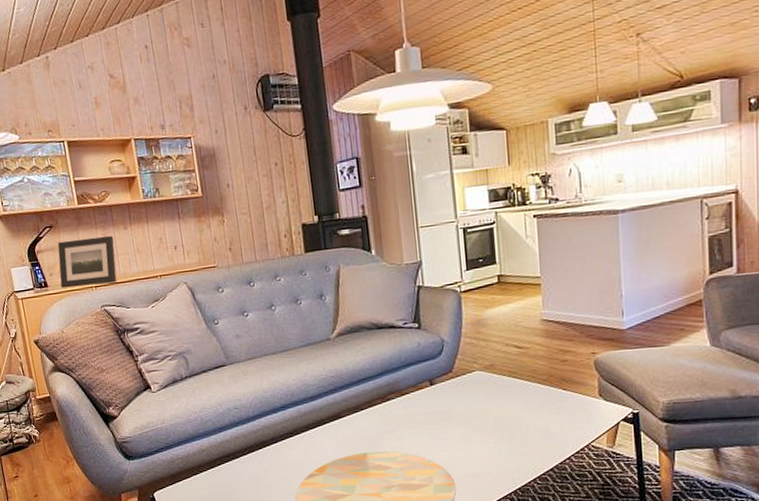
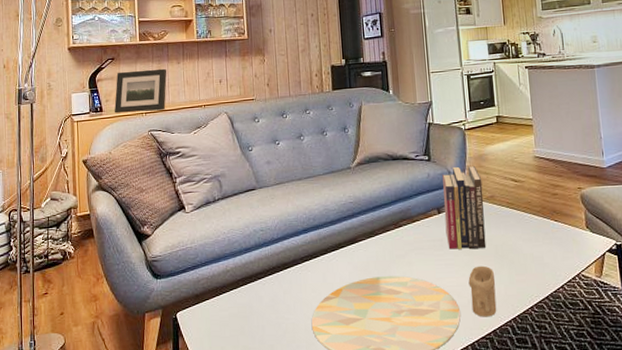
books: none [435,333,485,423] -> present [442,166,487,250]
candle: none [464,438,496,491] -> present [468,265,497,317]

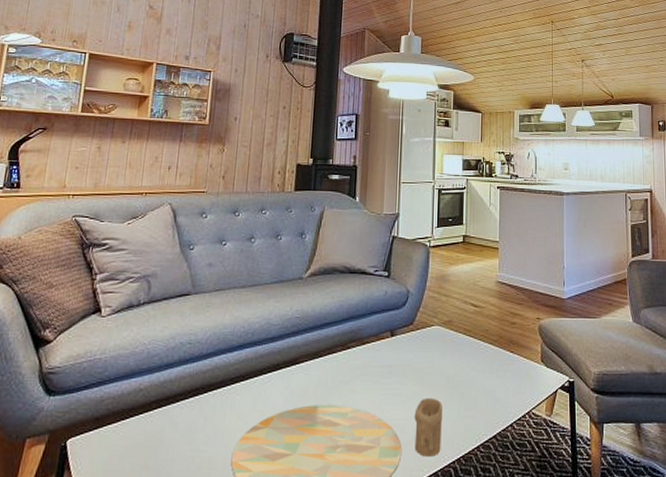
picture frame: present [114,68,167,113] -> none [35,145,109,194]
books: present [442,166,487,250] -> none [396,287,441,379]

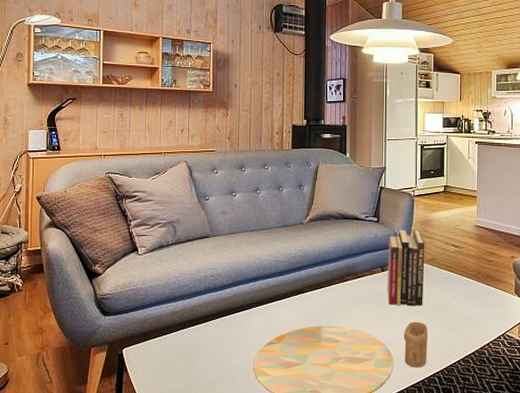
books: none [396,287,441,379] -> present [387,230,425,306]

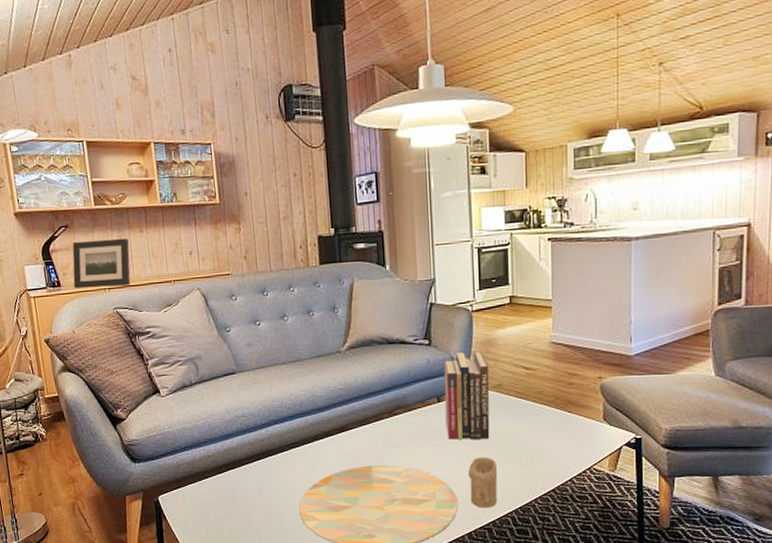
picture frame: none [73,113,129,154] -> present [72,238,131,289]

